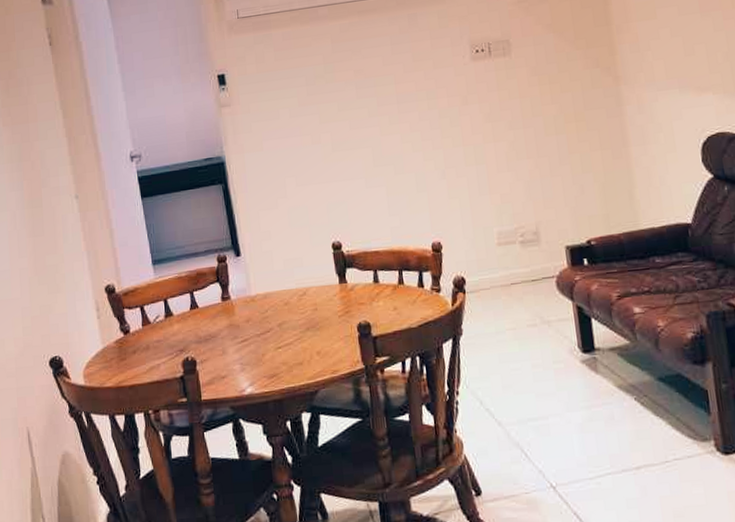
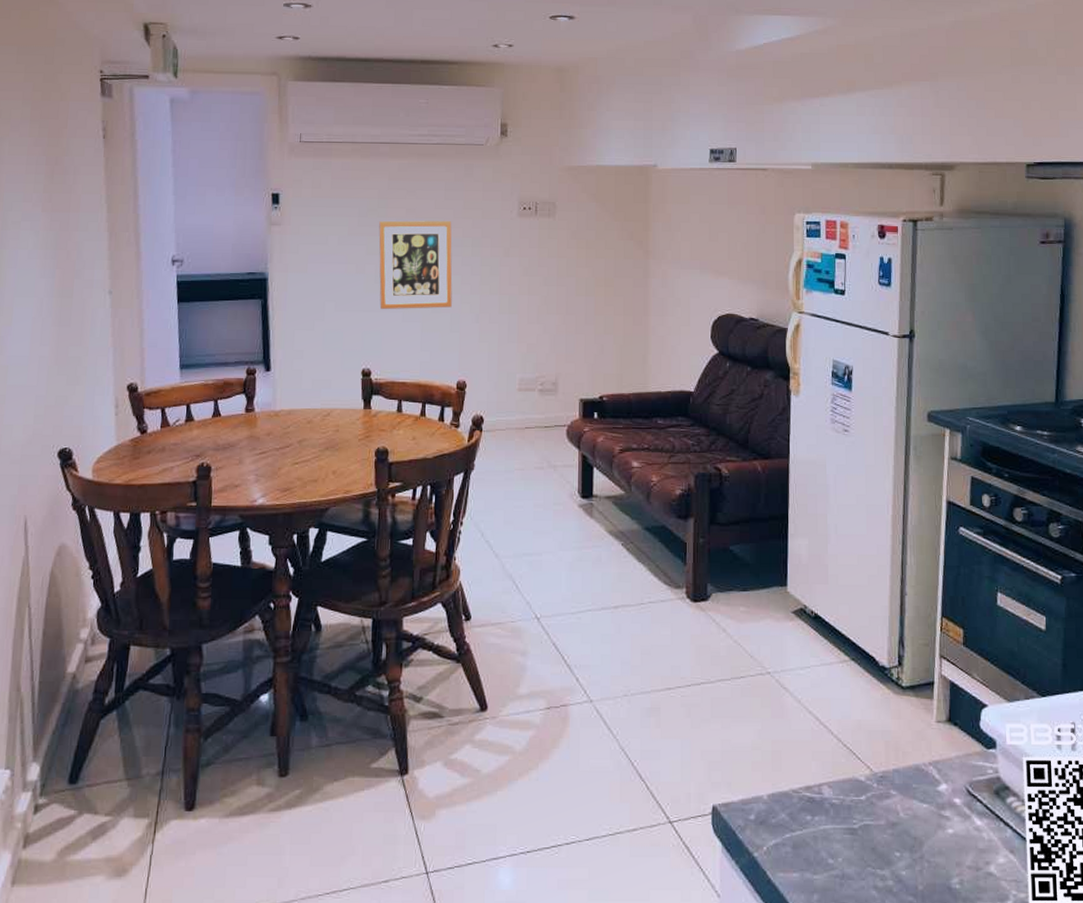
wall art: none [328,76,415,179] -> present [379,220,453,310]

